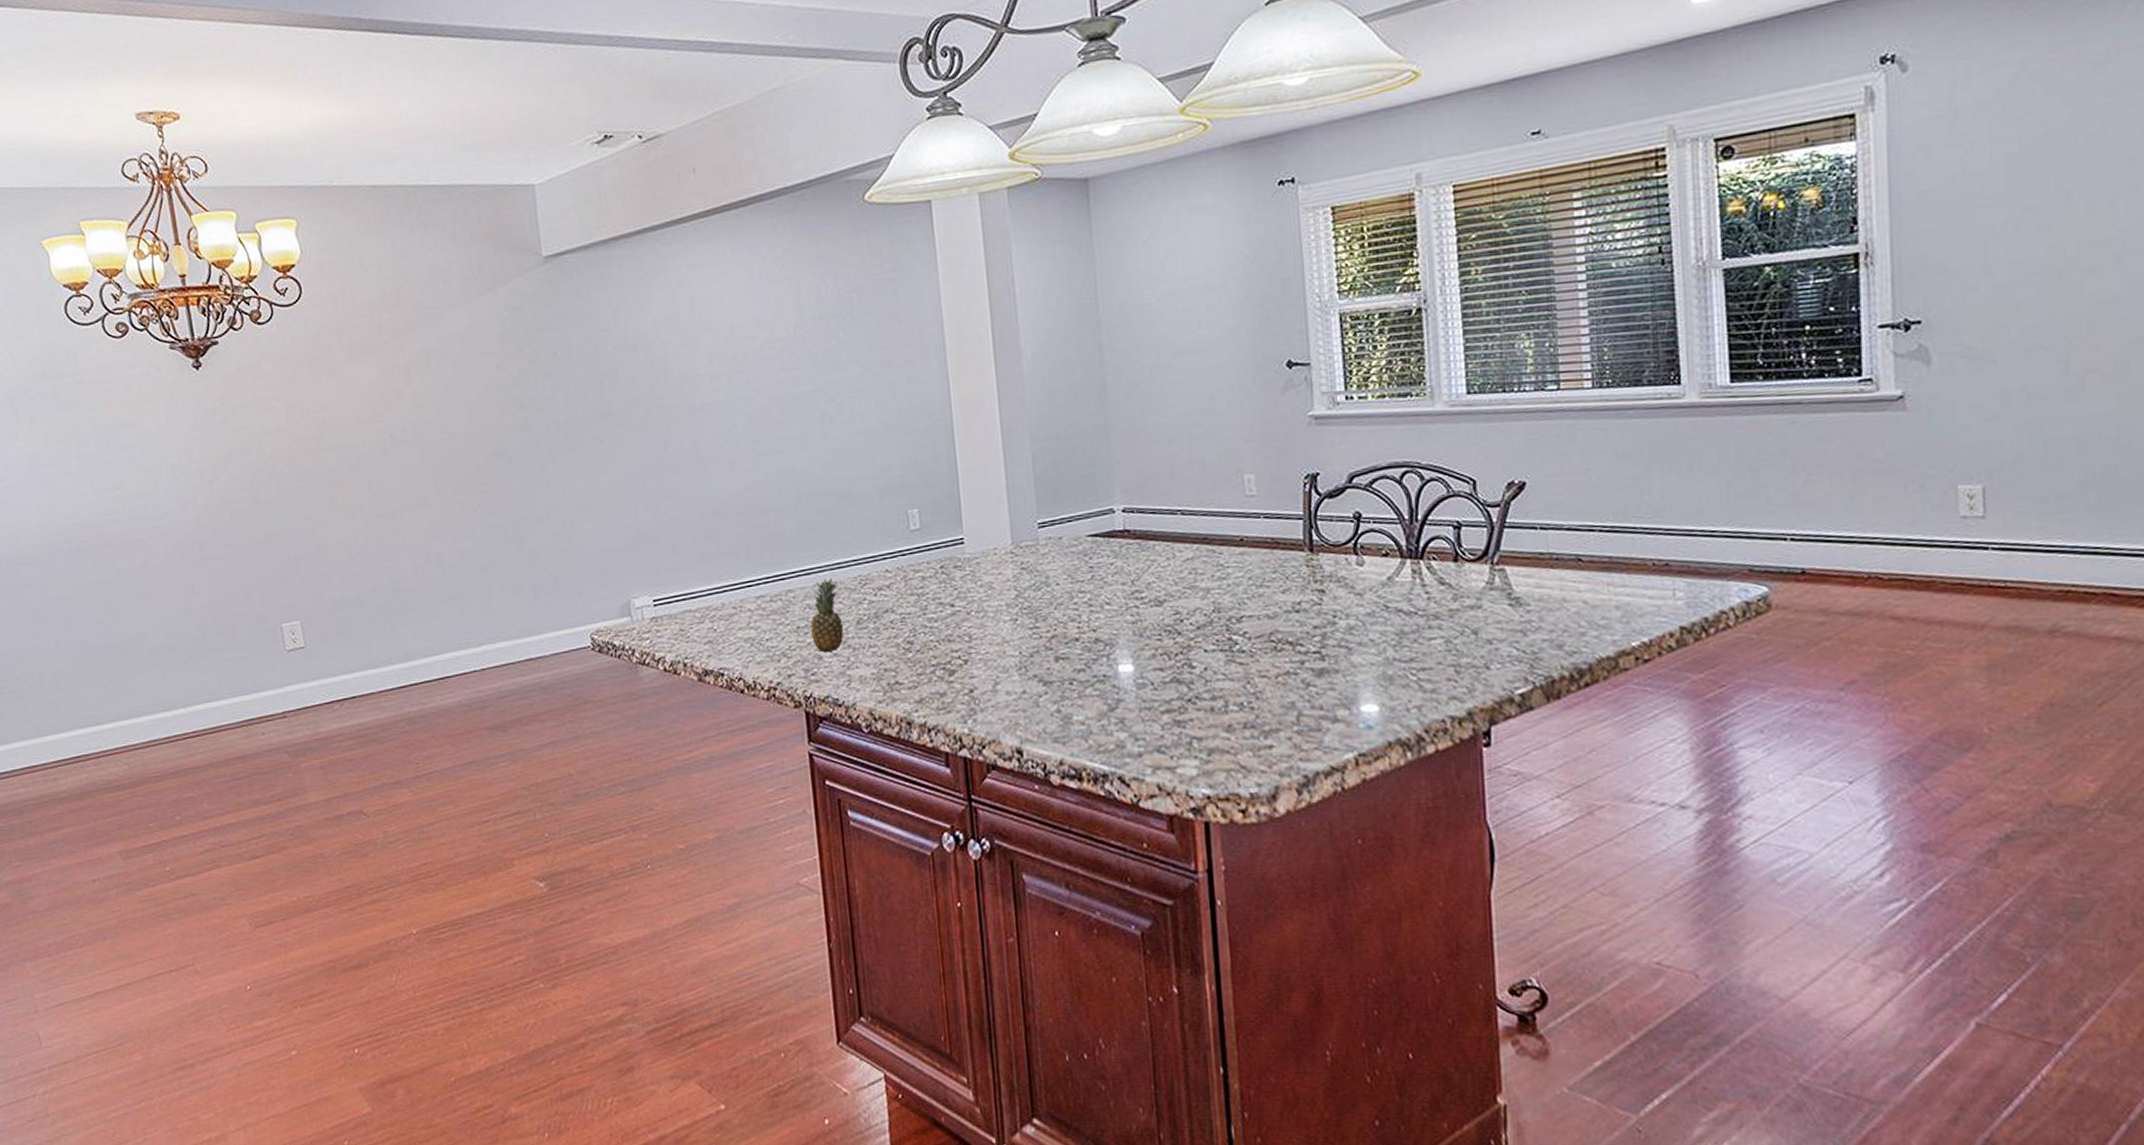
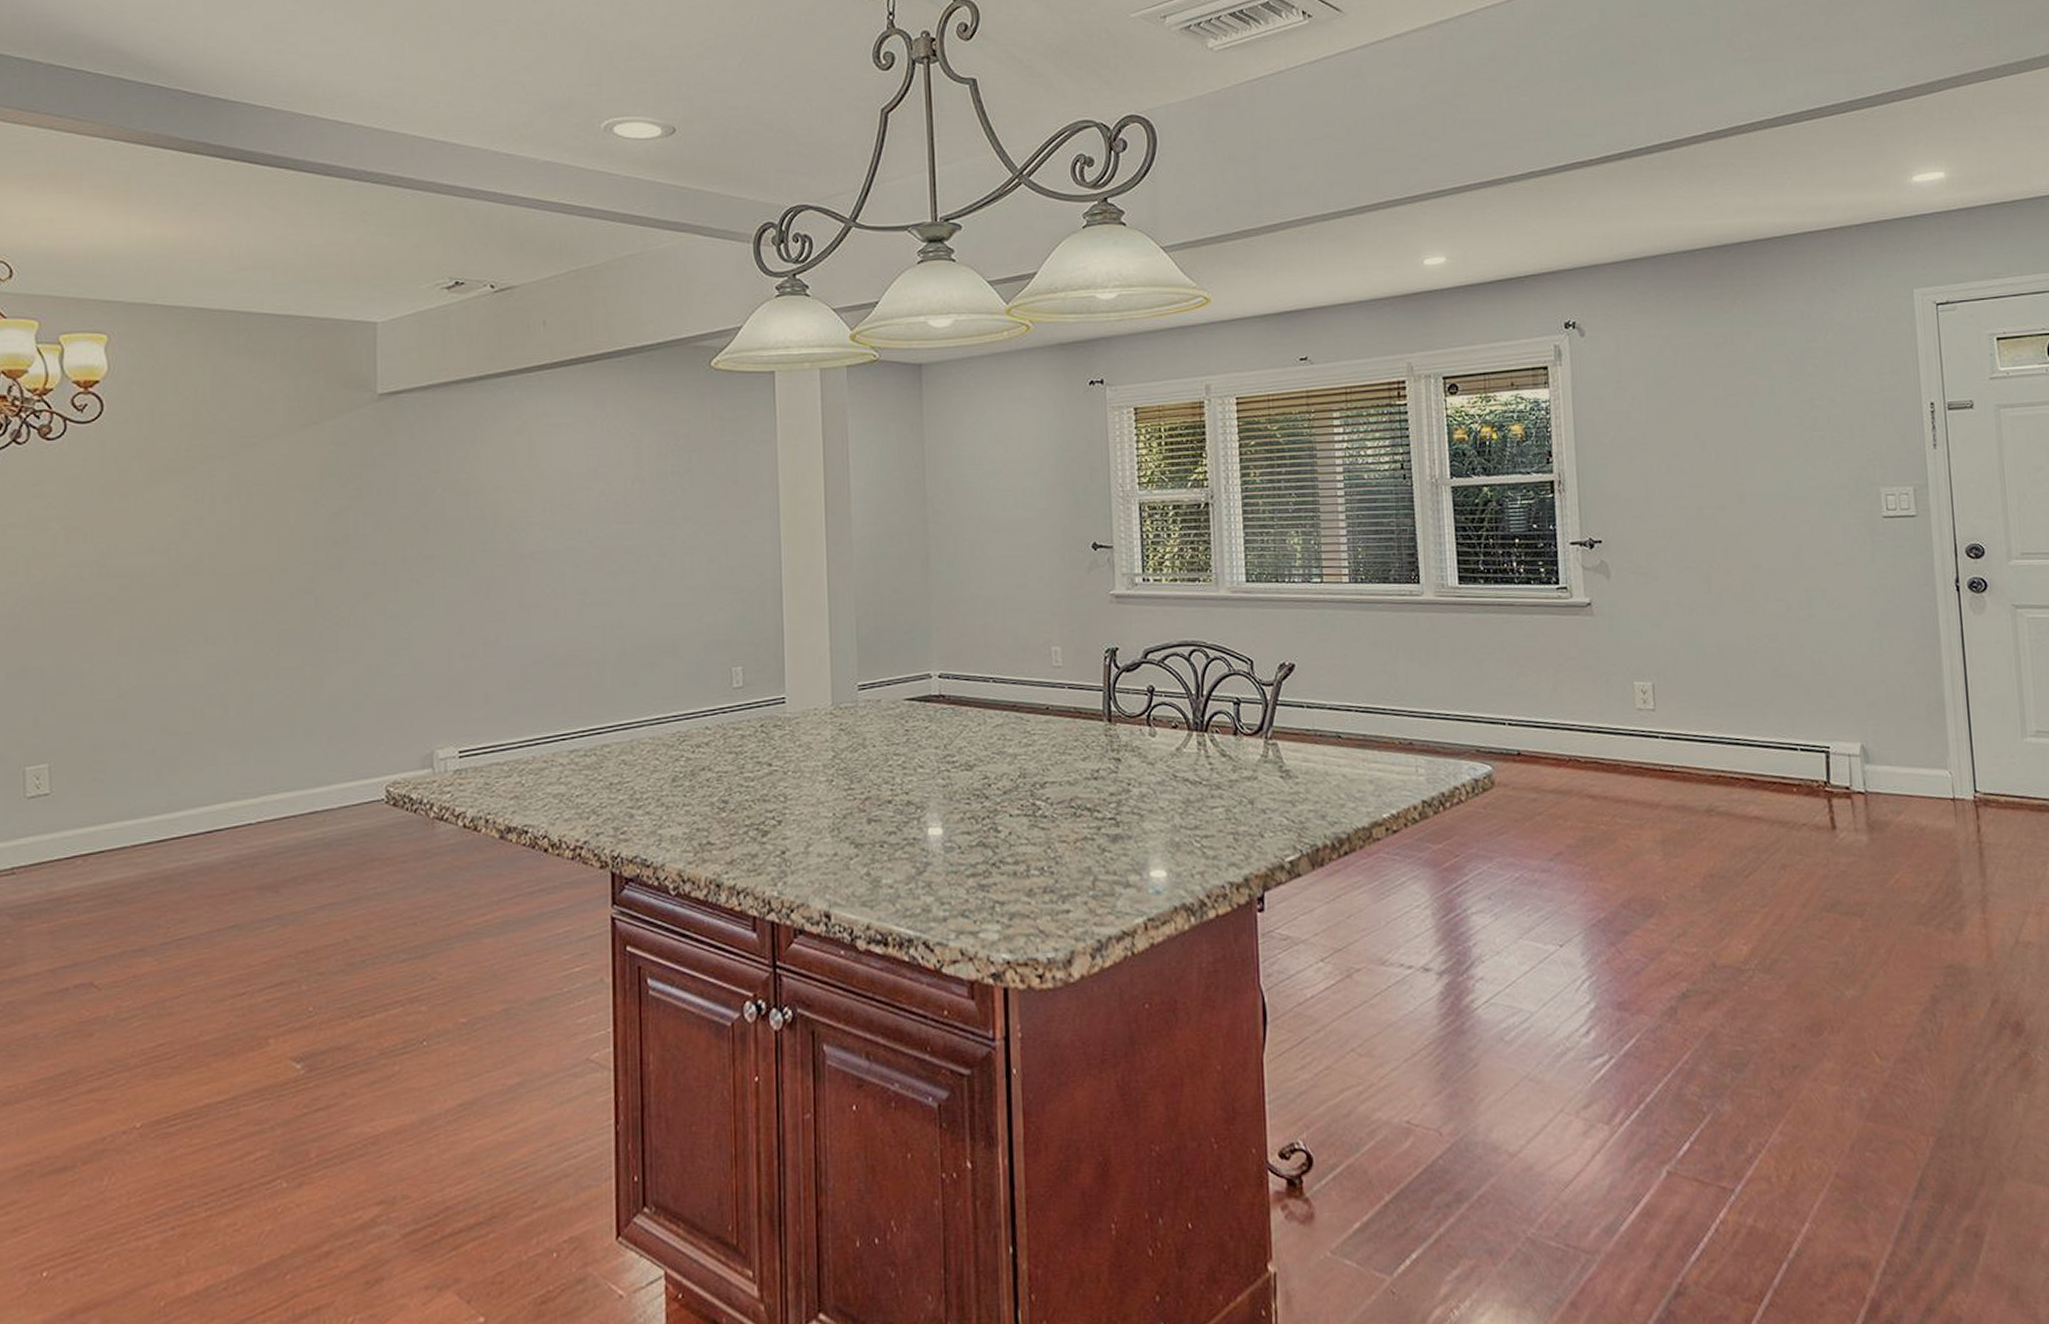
fruit: present [810,577,844,652] -> none [624,733,658,809]

